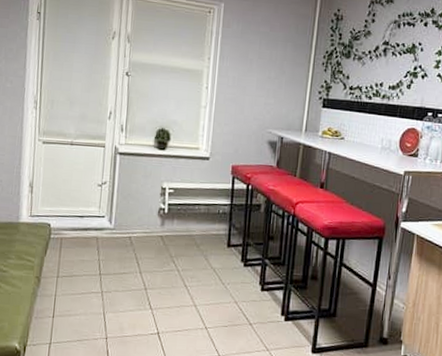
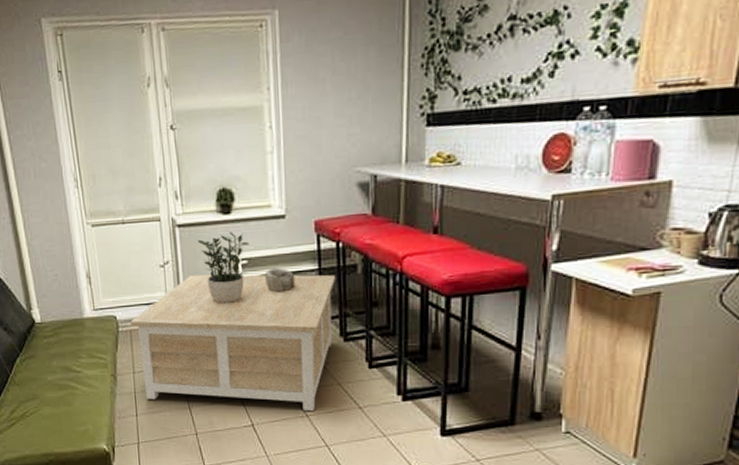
coffee table: none [62,196,244,325] -> present [130,274,336,412]
potted plant: none [134,164,177,224] -> present [197,231,249,303]
decorative bowl: none [186,198,211,220] -> present [264,267,296,292]

